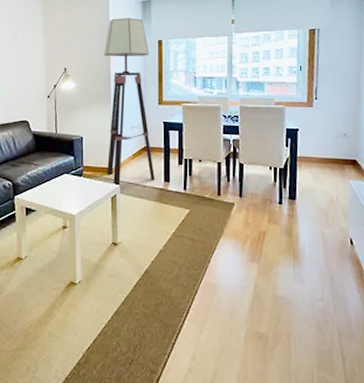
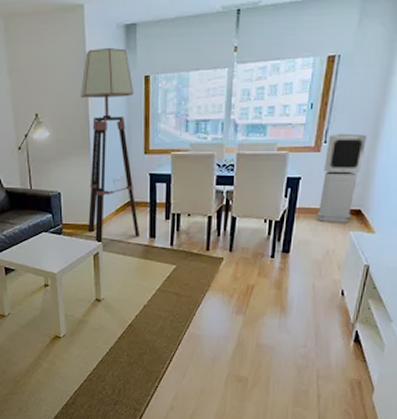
air purifier: none [316,91,352,172] -> present [316,133,367,223]

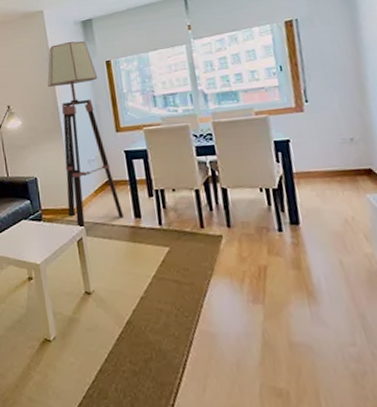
air purifier: present [316,133,367,223] -> none [308,89,363,186]

